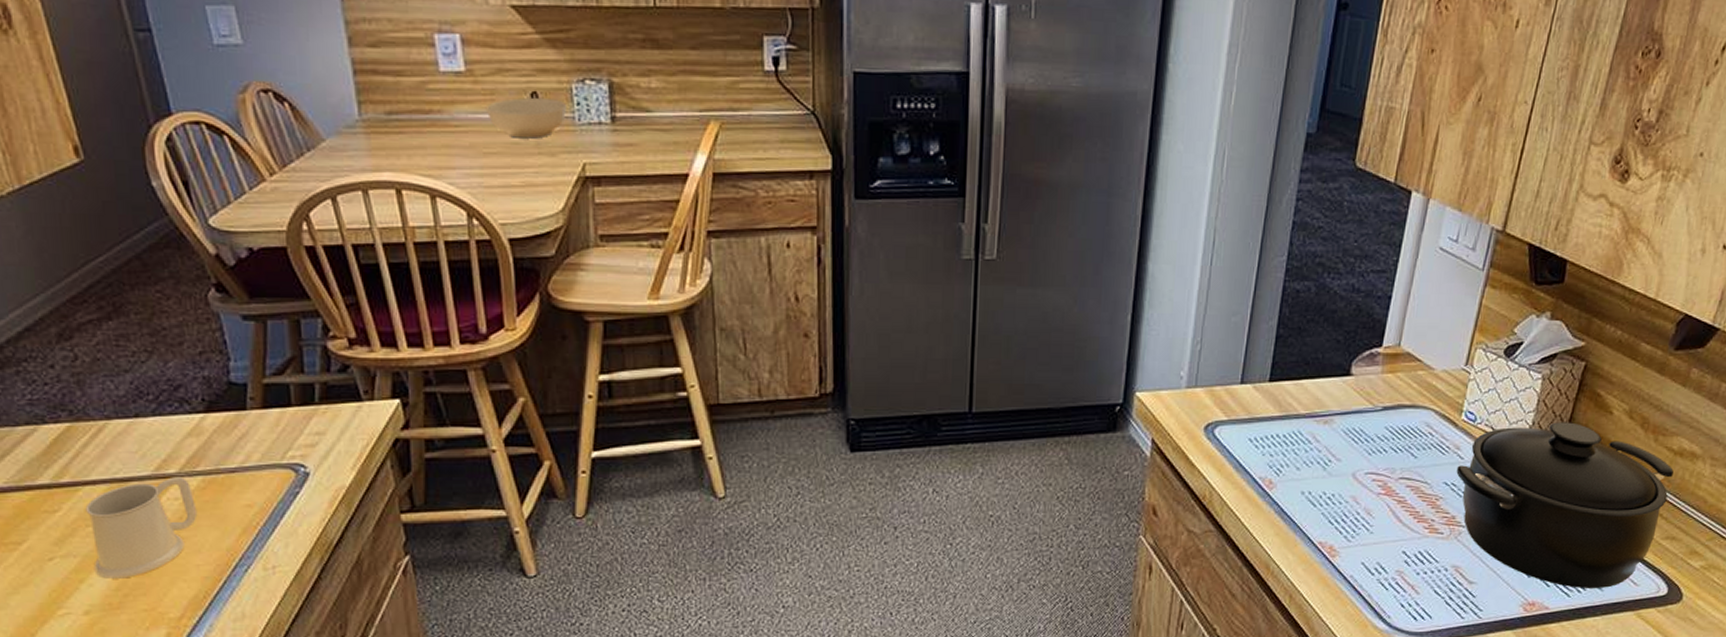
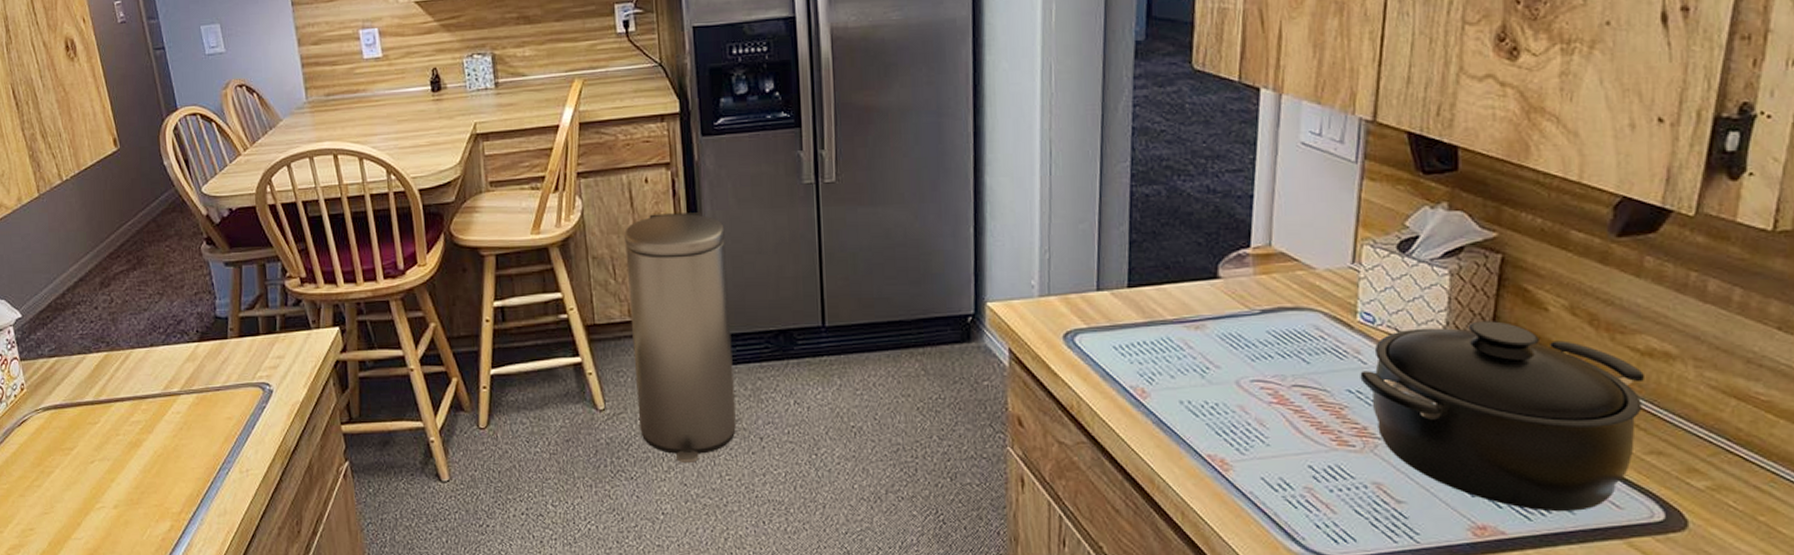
mug: present [85,477,198,579] -> none [116,395,193,479]
bowl: present [485,98,568,139] -> none [398,72,461,107]
pedal bin: none [758,283,873,553] -> present [623,212,736,462]

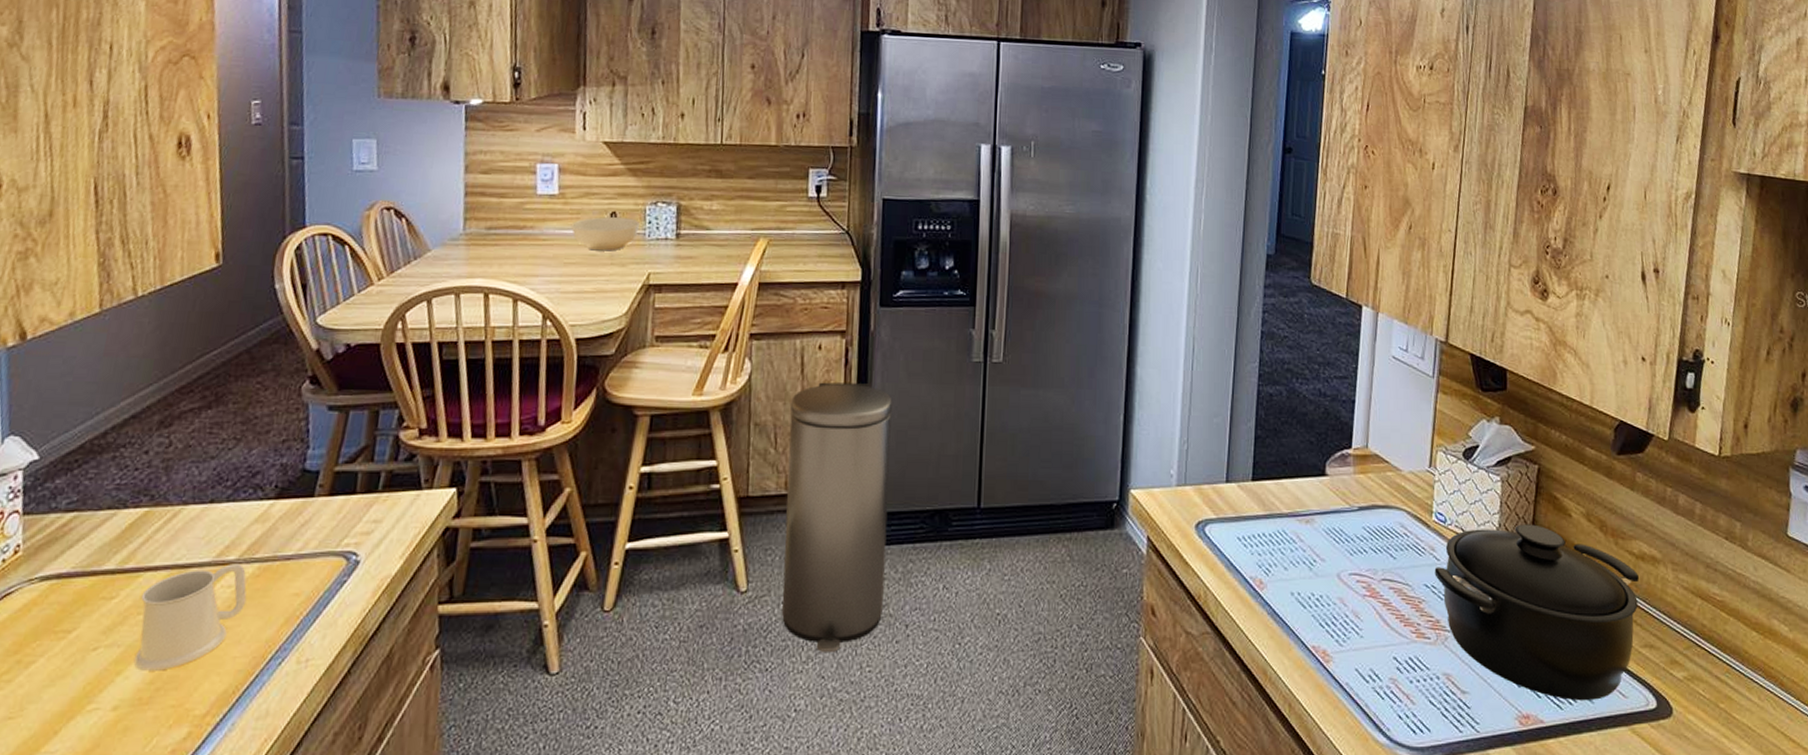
mug: none [116,395,193,479] -> present [133,564,247,671]
bowl: none [398,72,461,107] -> present [571,217,641,251]

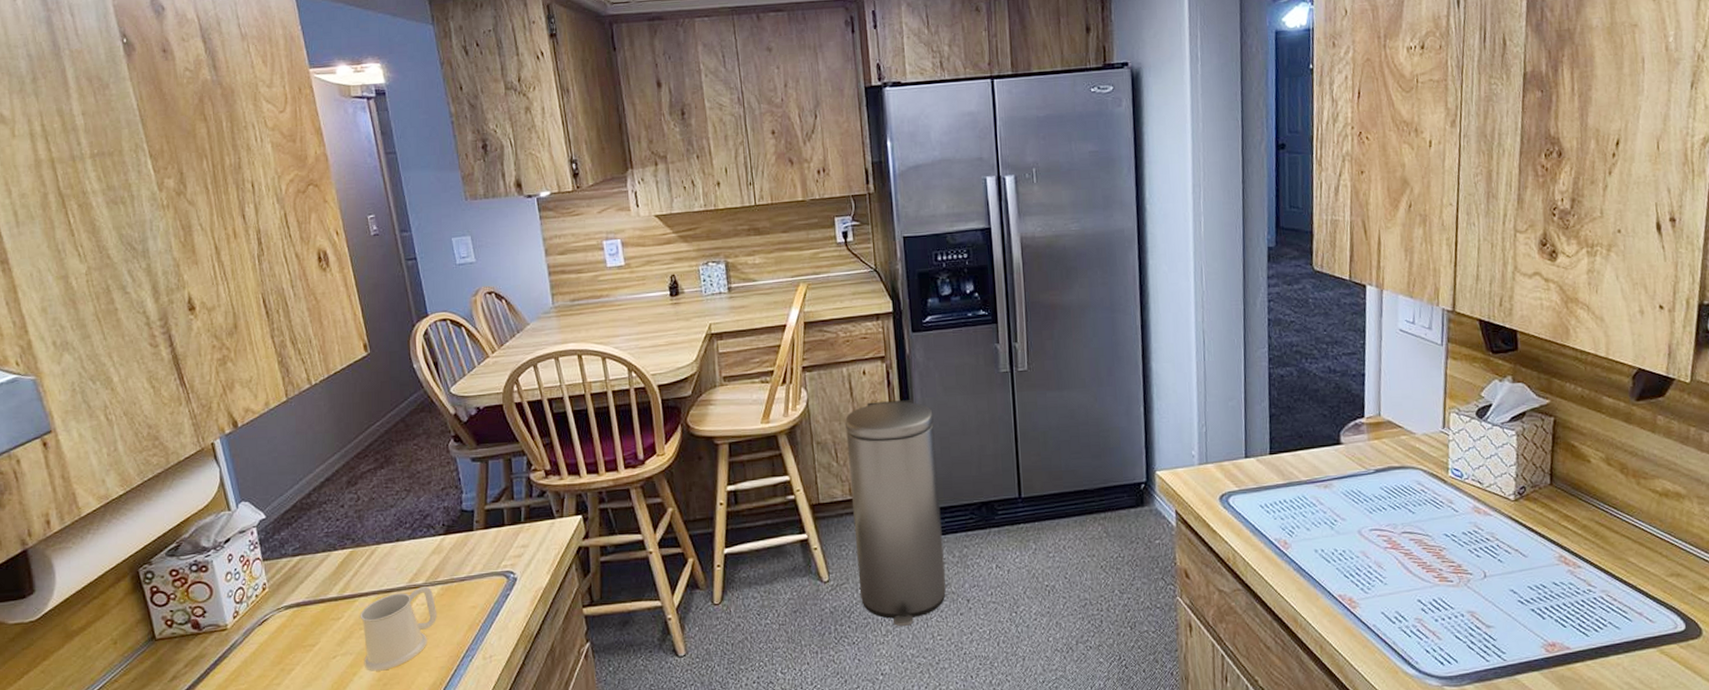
bowl: present [571,217,641,251] -> none [639,279,697,310]
saucepan: present [1434,524,1639,700] -> none [1453,472,1663,628]

